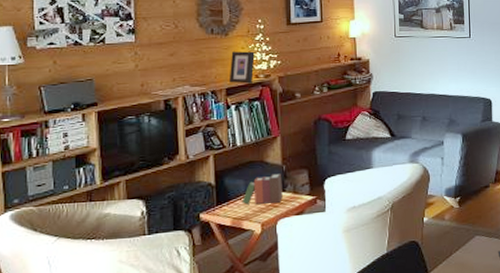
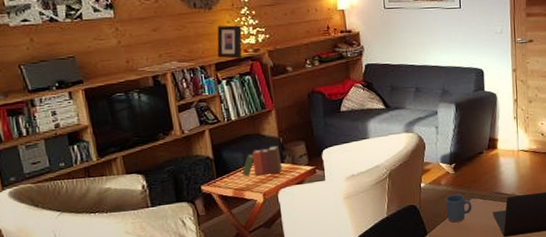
mug: none [448,230,477,262] -> present [445,194,472,223]

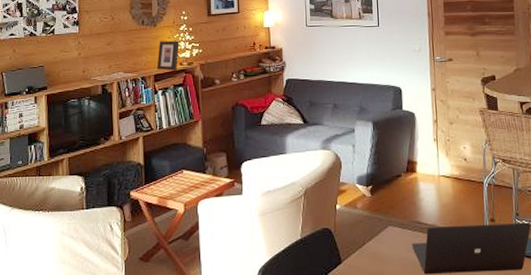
books: present [241,145,282,176] -> none [167,156,203,185]
mug: present [445,194,472,223] -> none [361,220,390,252]

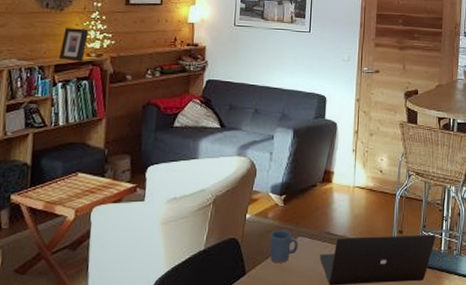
mug: none [361,220,390,252] -> present [270,230,298,263]

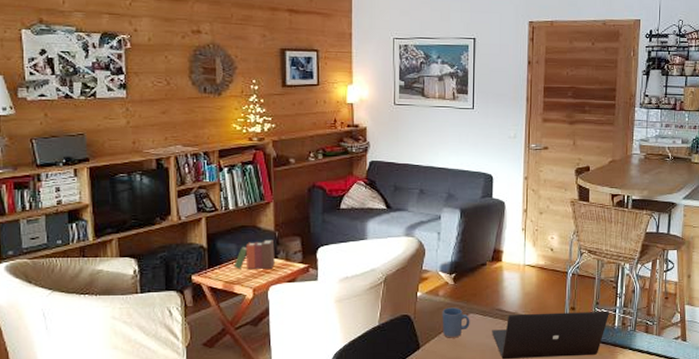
books: none [57,157,103,188] -> present [233,239,275,269]
picture frame: present [58,28,89,62] -> none [221,112,248,146]

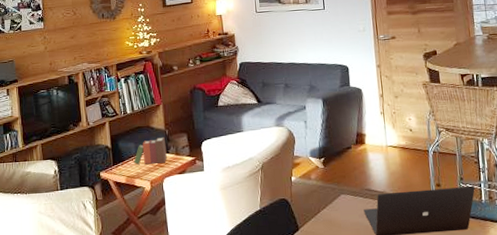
mug: present [442,307,470,338] -> none [315,189,343,219]

